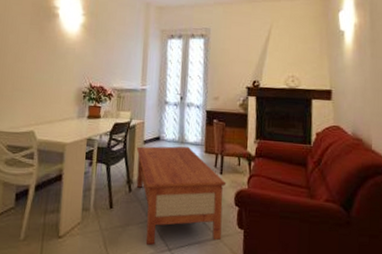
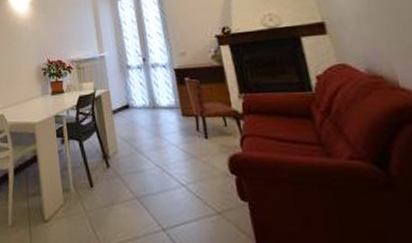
coffee table: present [136,146,227,245] -> none [106,111,223,225]

